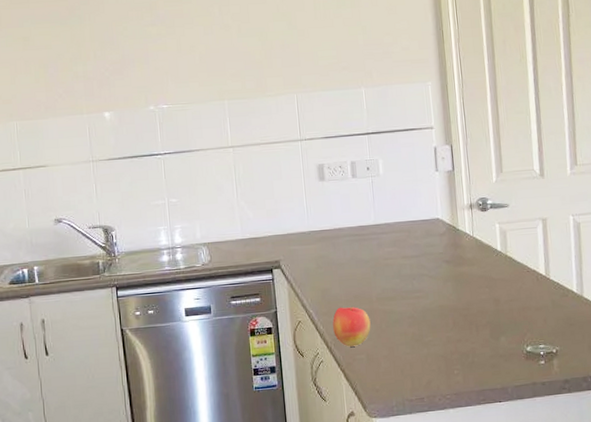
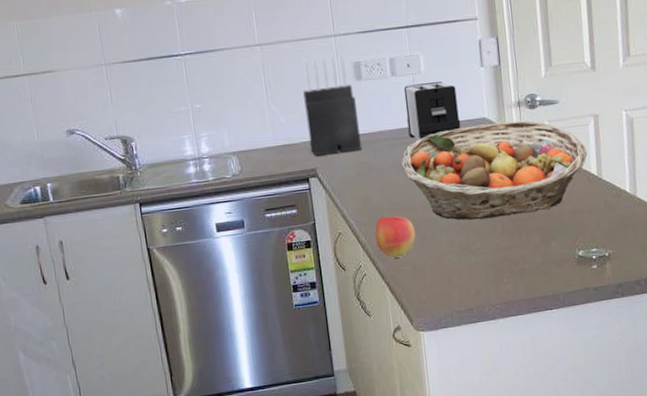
knife block: none [269,157,322,249] -> present [302,54,361,156]
fruit basket: none [359,222,536,314] -> present [402,120,588,221]
toaster: none [363,184,416,237] -> present [403,82,461,140]

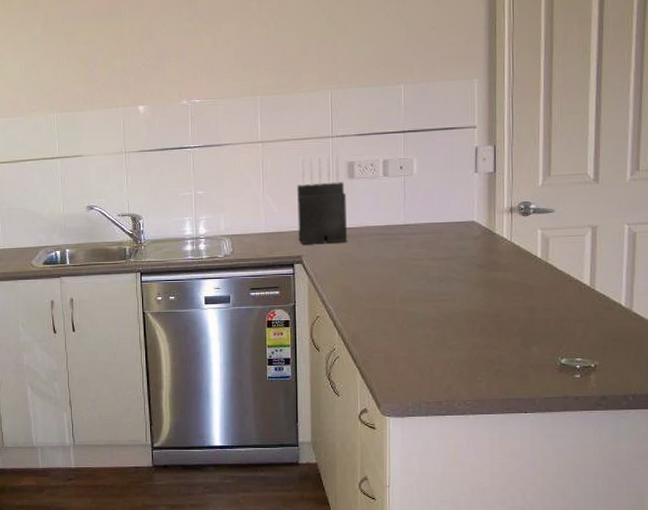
apple: present [375,216,416,258] -> none [352,305,391,345]
fruit basket: present [402,120,588,221] -> none [385,226,581,318]
toaster: present [403,82,461,140] -> none [394,184,449,238]

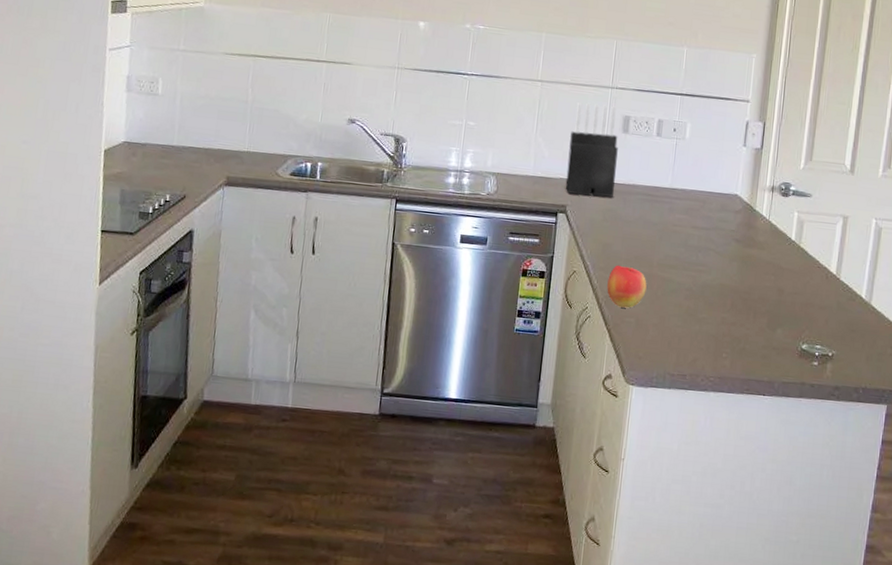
apple: none [352,305,391,345] -> present [607,265,647,308]

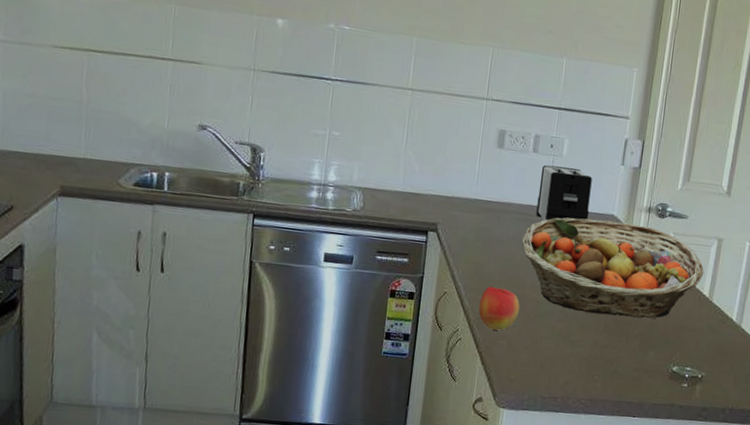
knife block: present [565,103,618,197] -> none [436,114,493,216]
fruit basket: none [648,198,830,296] -> present [522,217,704,319]
toaster: none [661,148,715,202] -> present [536,164,592,221]

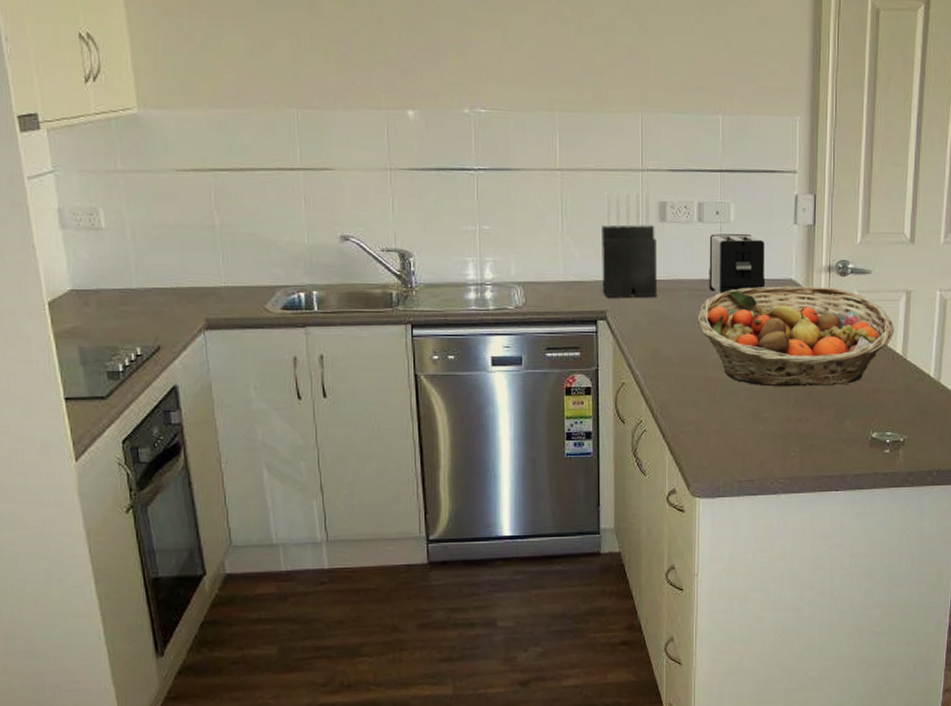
knife block: none [436,114,493,216] -> present [600,190,657,297]
apple: present [478,286,520,331] -> none [661,371,703,417]

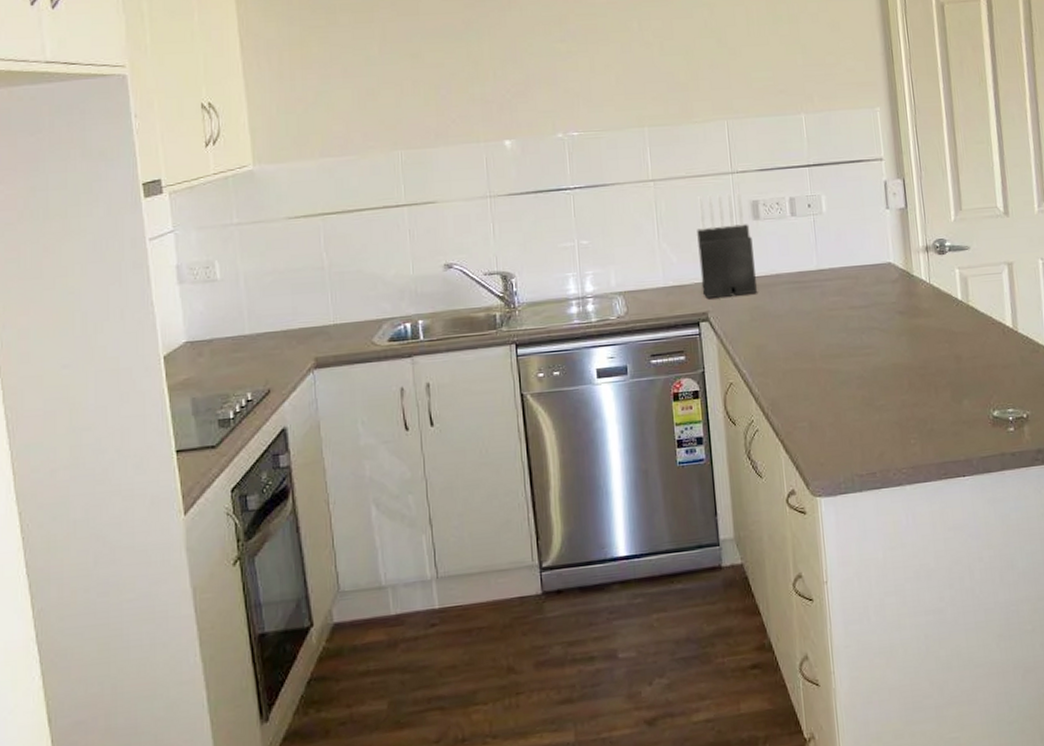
fruit basket: present [698,286,895,387] -> none [800,266,1002,374]
toaster: present [709,234,766,295] -> none [804,223,865,285]

